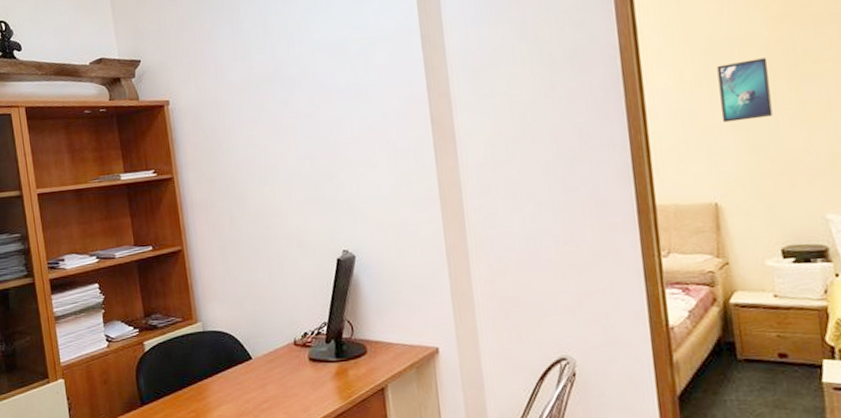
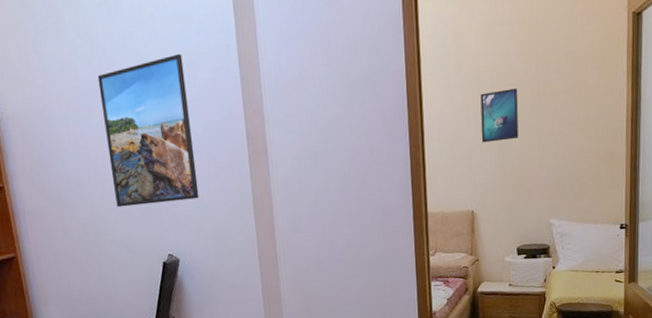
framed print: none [271,38,378,199] -> present [97,53,199,208]

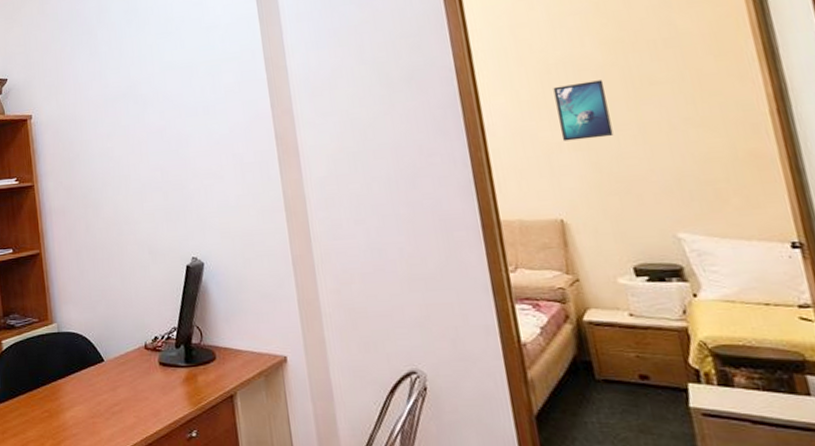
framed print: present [97,53,199,208] -> none [125,60,225,207]

